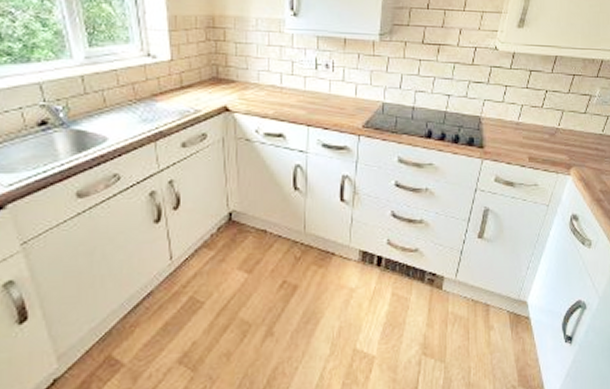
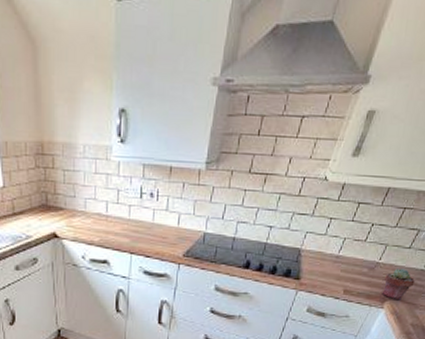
potted succulent: none [566,134,597,166] -> present [381,268,416,301]

